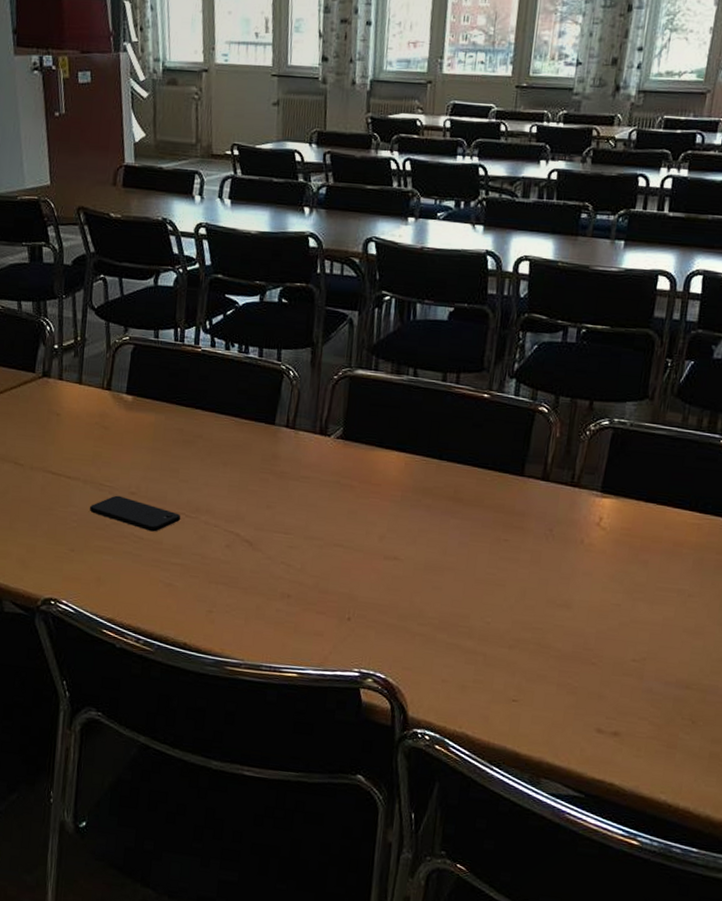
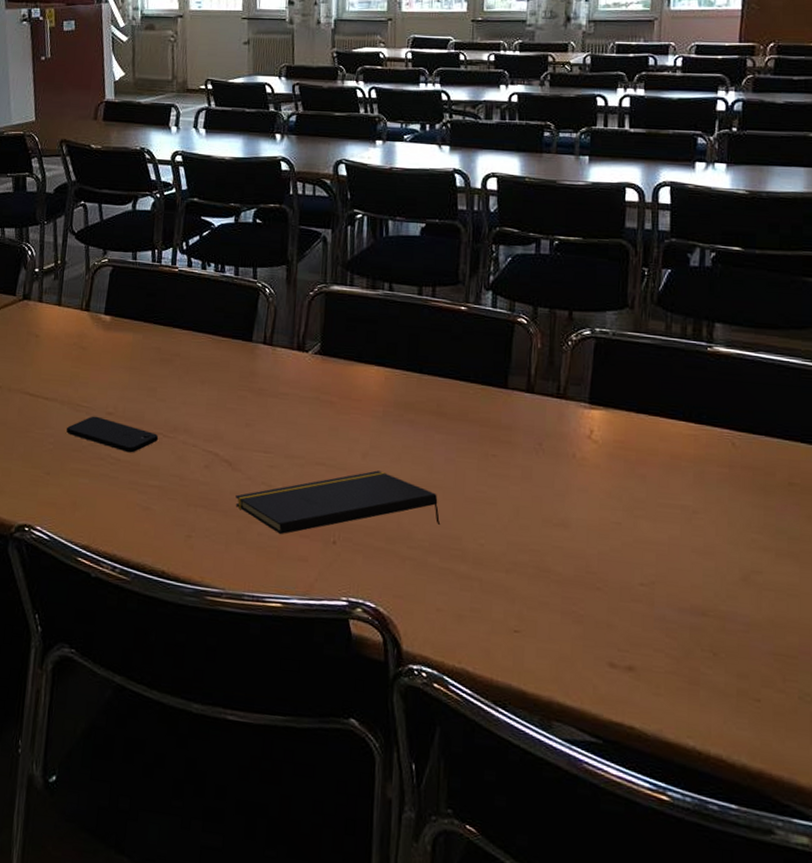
notepad: none [255,552,451,612] -> present [235,470,441,535]

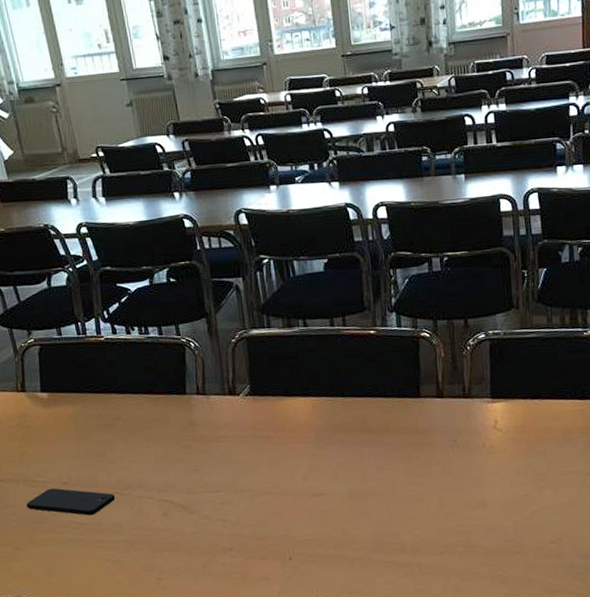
notepad: present [235,470,441,535] -> none [196,489,380,562]

